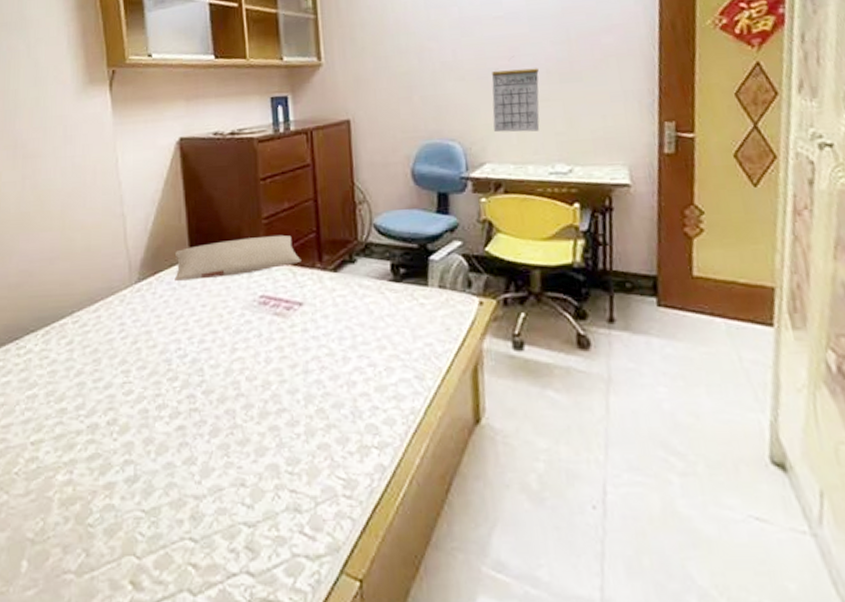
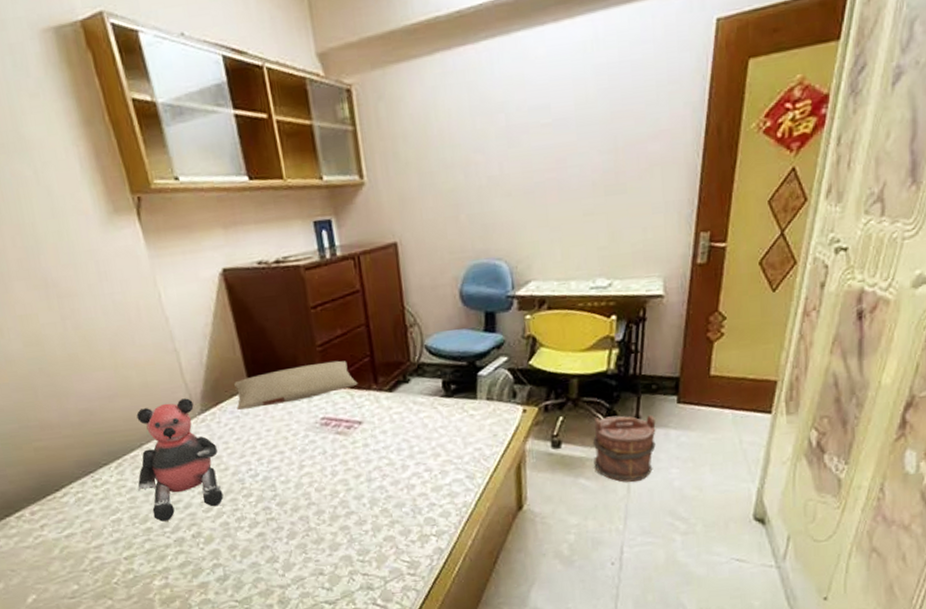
bear: none [60,265,148,402] -> present [136,398,224,522]
calendar: present [492,68,540,133] -> none [538,180,585,250]
bucket: none [560,316,637,399] -> present [592,414,656,482]

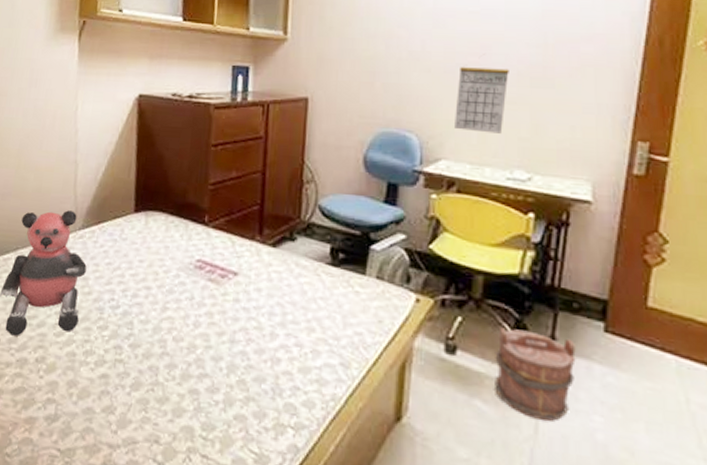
pillow: present [233,360,358,410] -> none [117,200,242,237]
calendar: none [538,180,585,250] -> present [455,66,509,134]

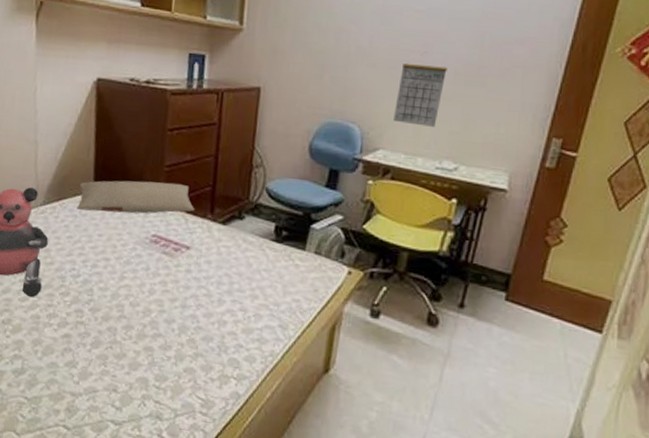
pillow: none [117,200,242,237] -> present [77,180,195,214]
bucket: present [495,327,576,421] -> none [410,296,480,372]

